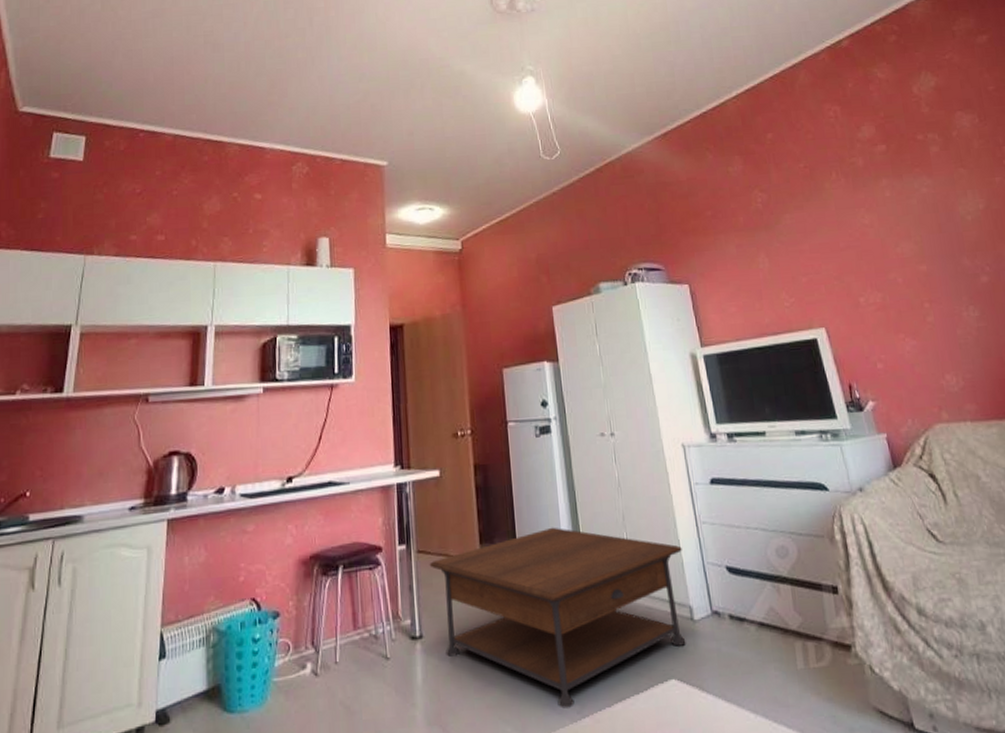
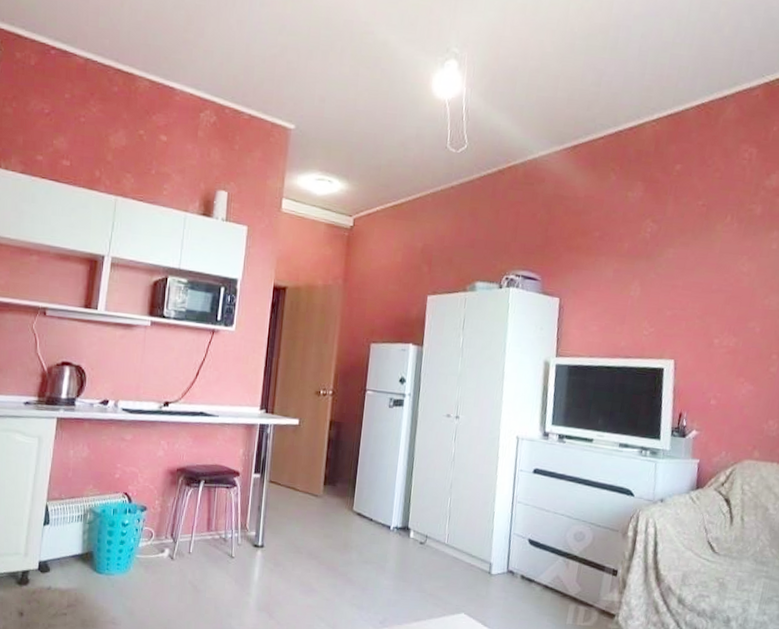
coffee table: present [429,527,686,709] -> none [277,482,495,618]

